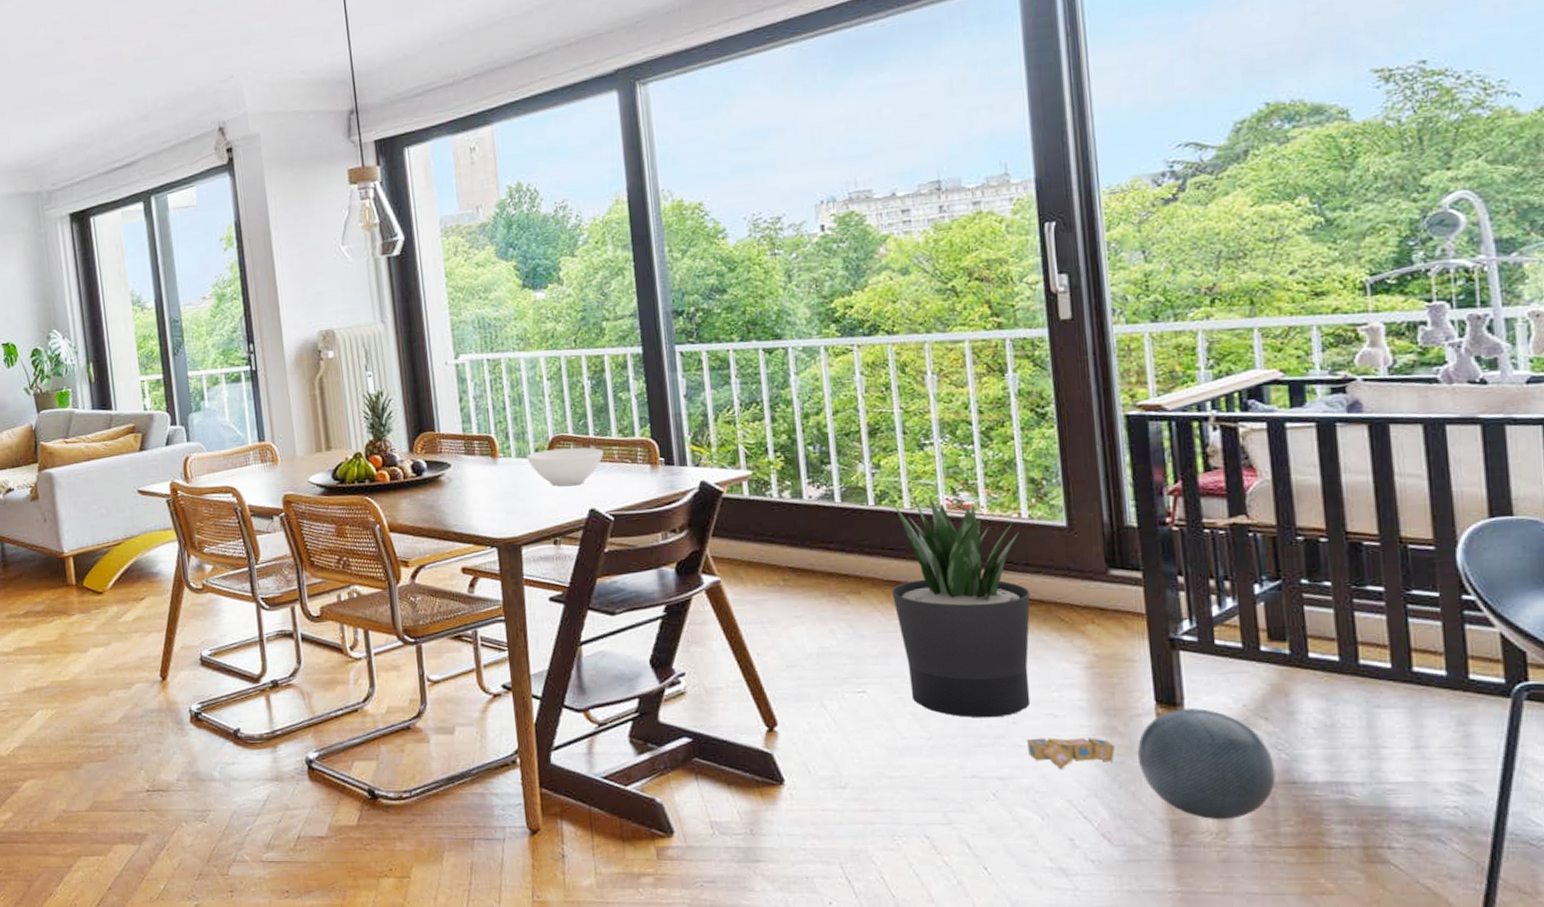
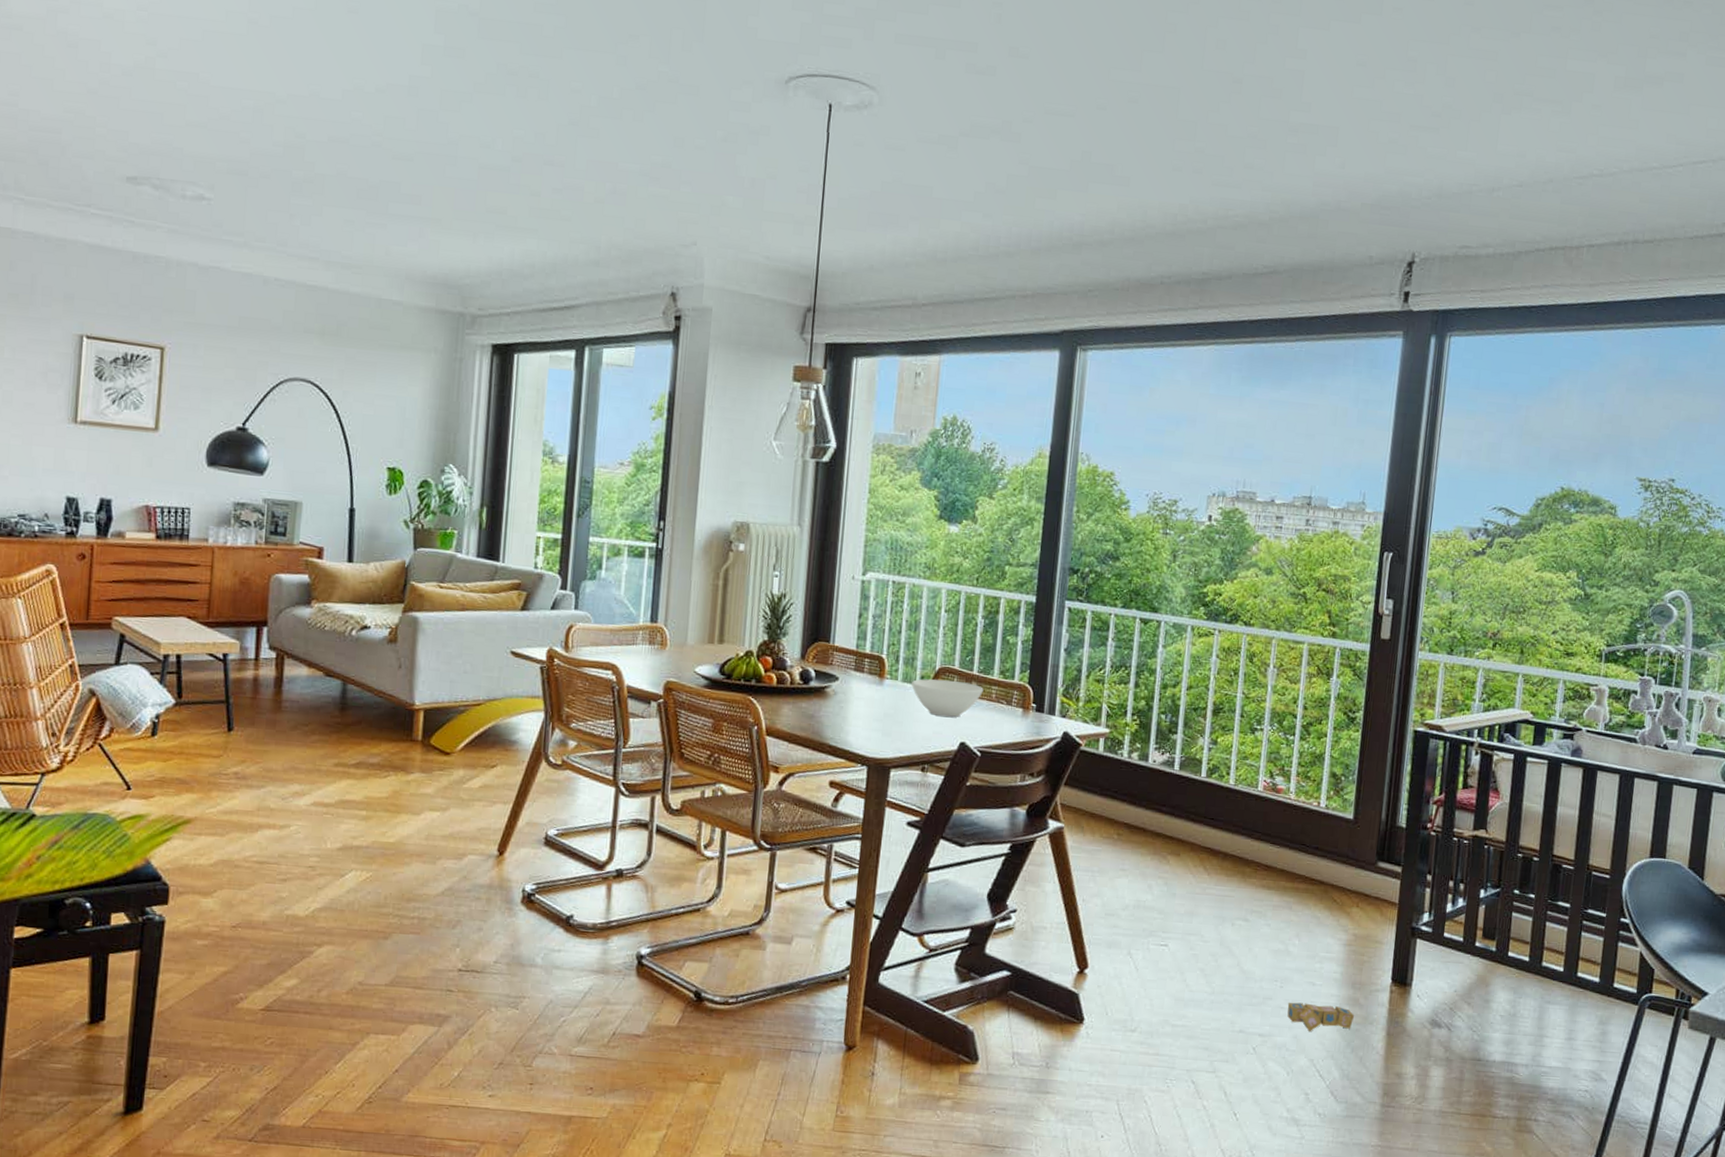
planter: present [892,486,1031,718] -> none [1204,764,1316,981]
ball: present [1137,708,1276,819] -> none [1369,989,1468,1087]

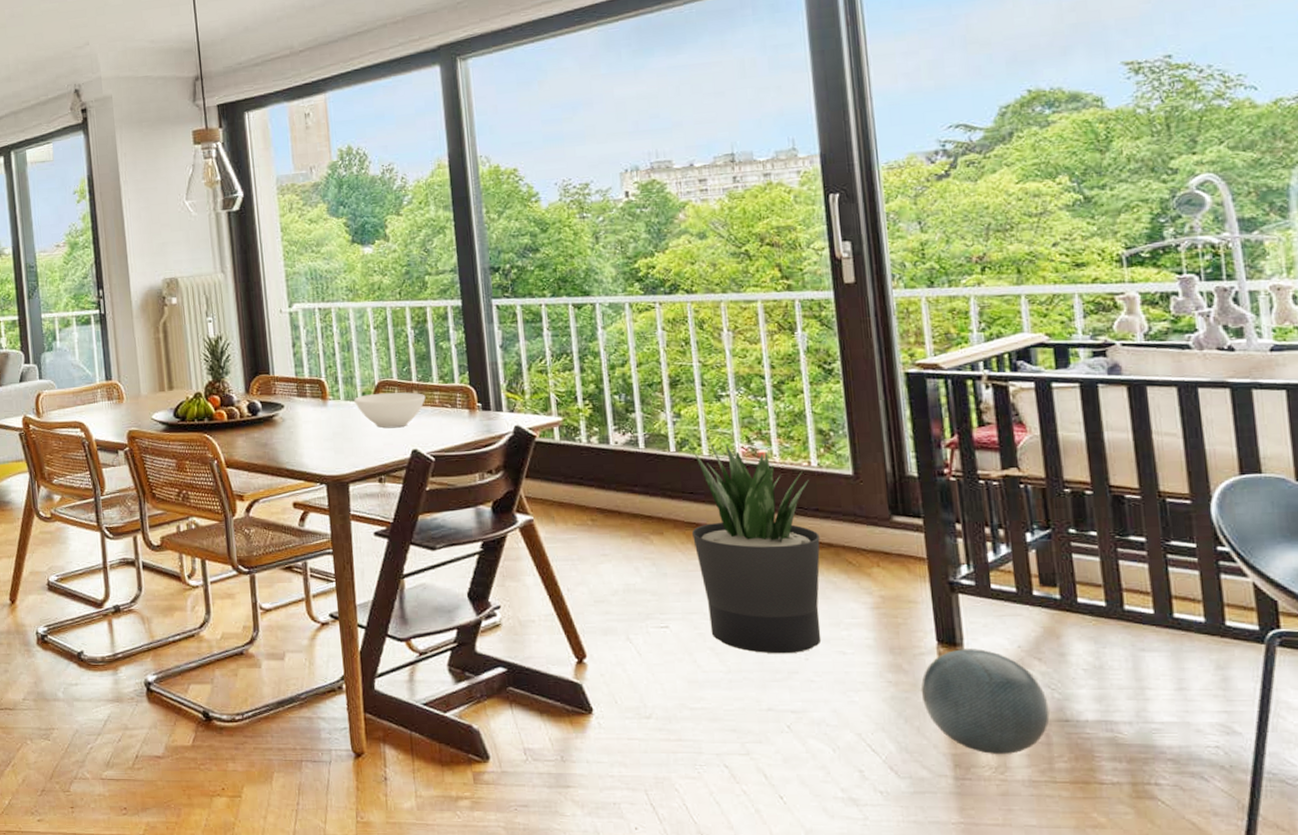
planter: none [1204,764,1316,981] -> present [692,435,822,654]
toy blocks: present [1287,1002,1355,1031] -> none [817,674,901,703]
ball: none [1369,989,1468,1087] -> present [921,649,1050,754]

